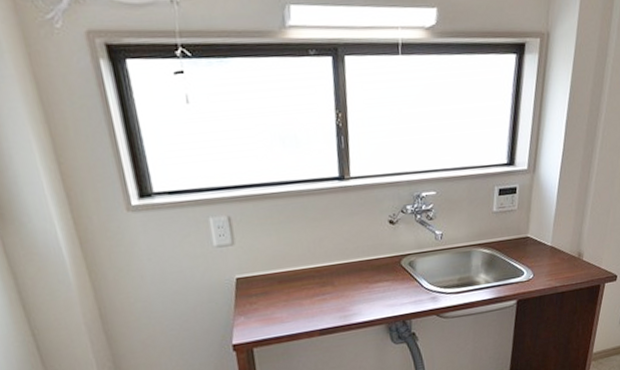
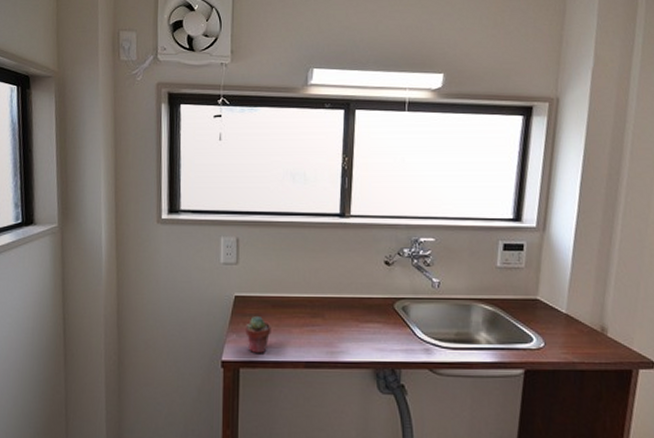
potted succulent: none [252,295,281,332] -> present [245,317,271,354]

